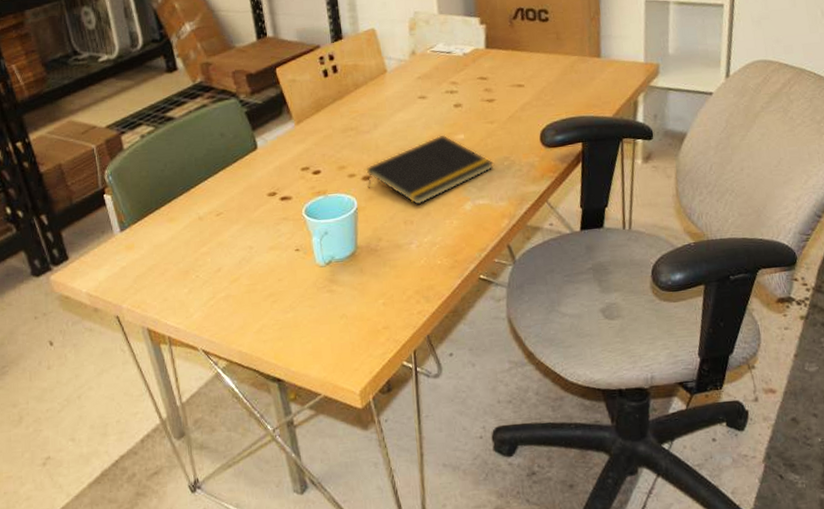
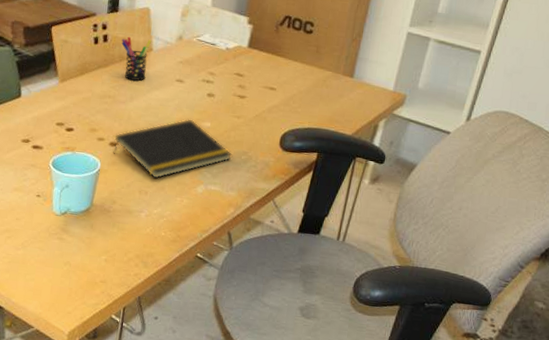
pen holder: none [352,61,386,107] -> present [121,36,151,81]

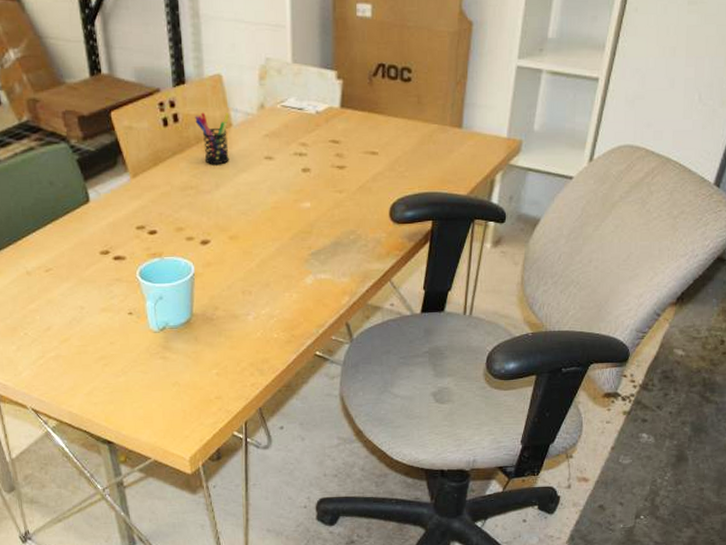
notepad: present [113,119,232,179] -> none [205,201,339,275]

